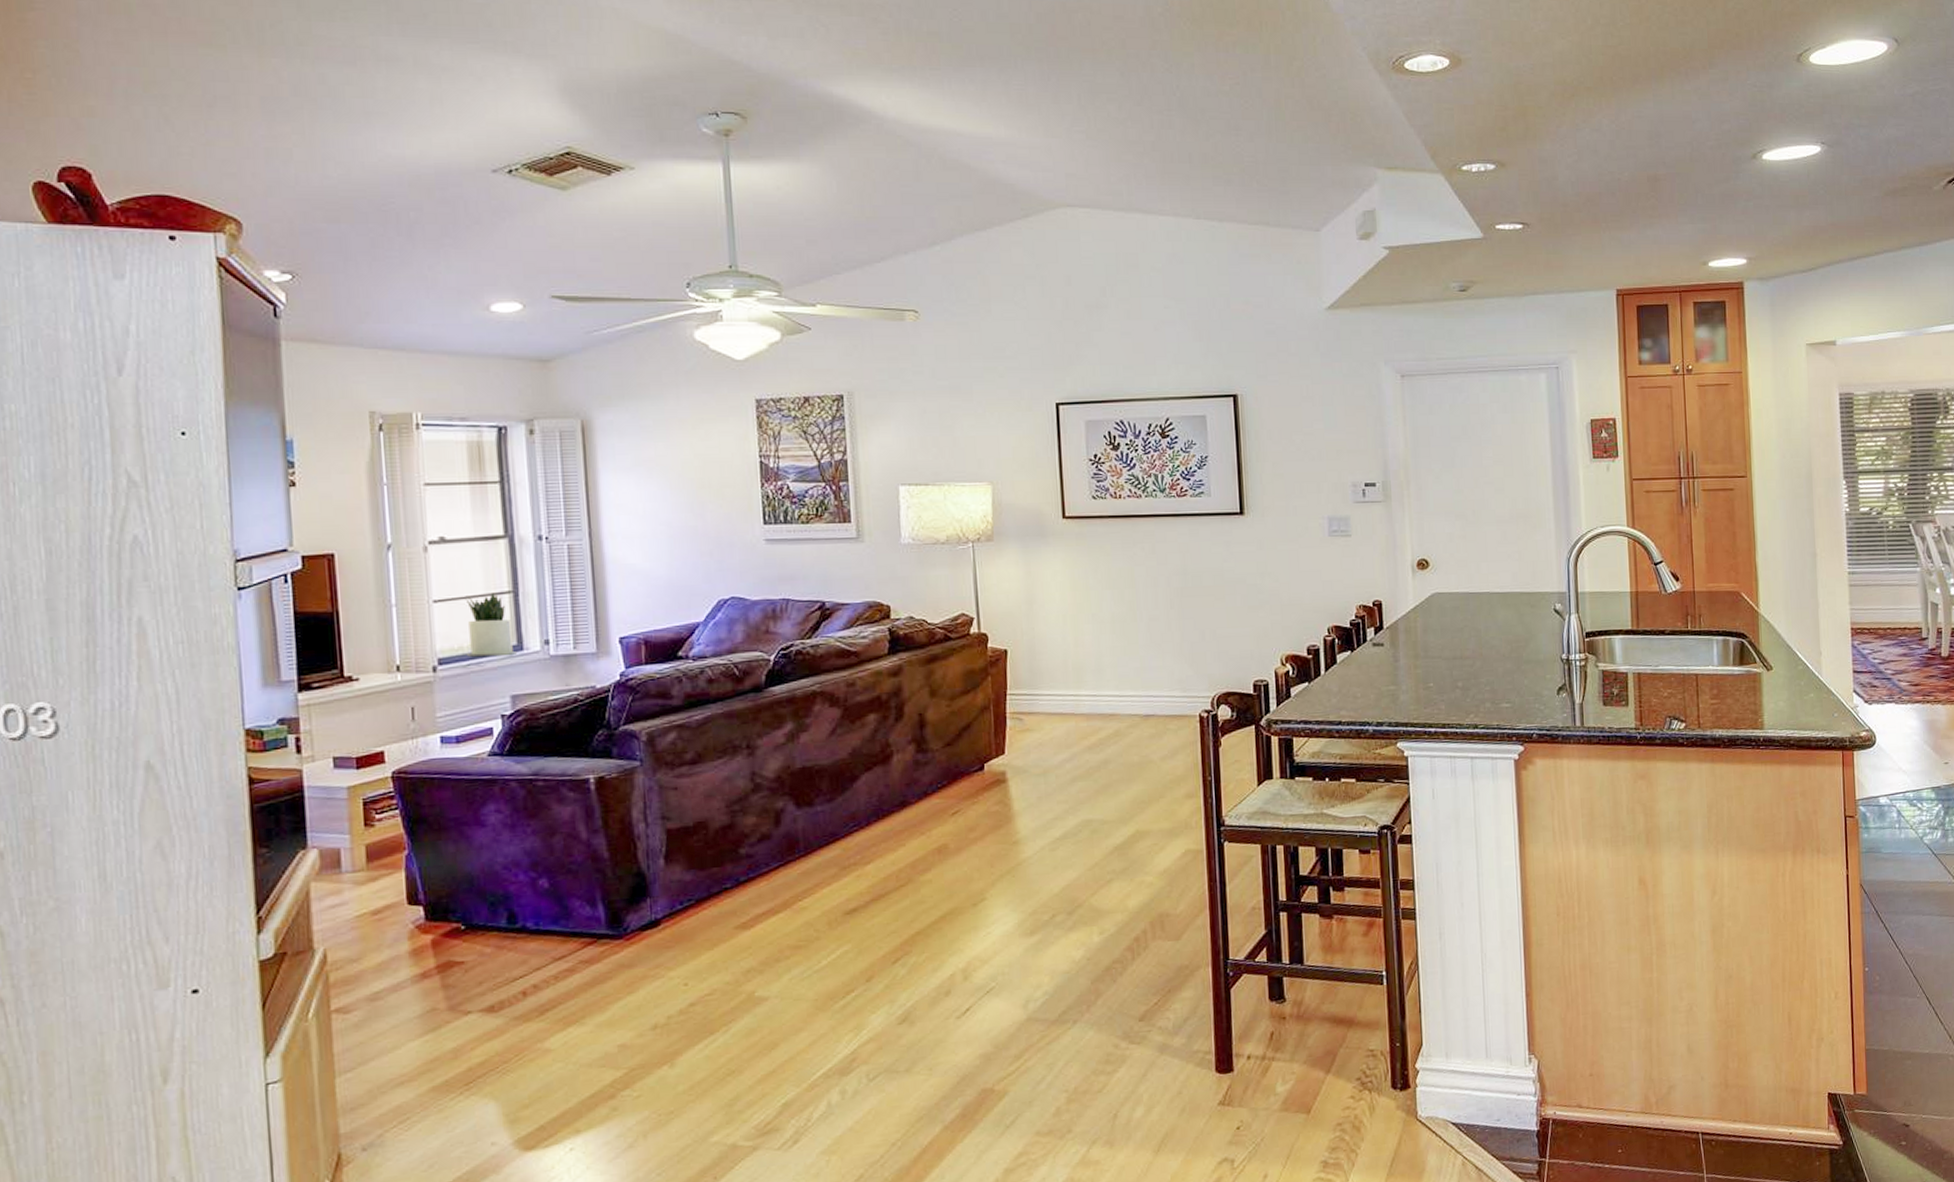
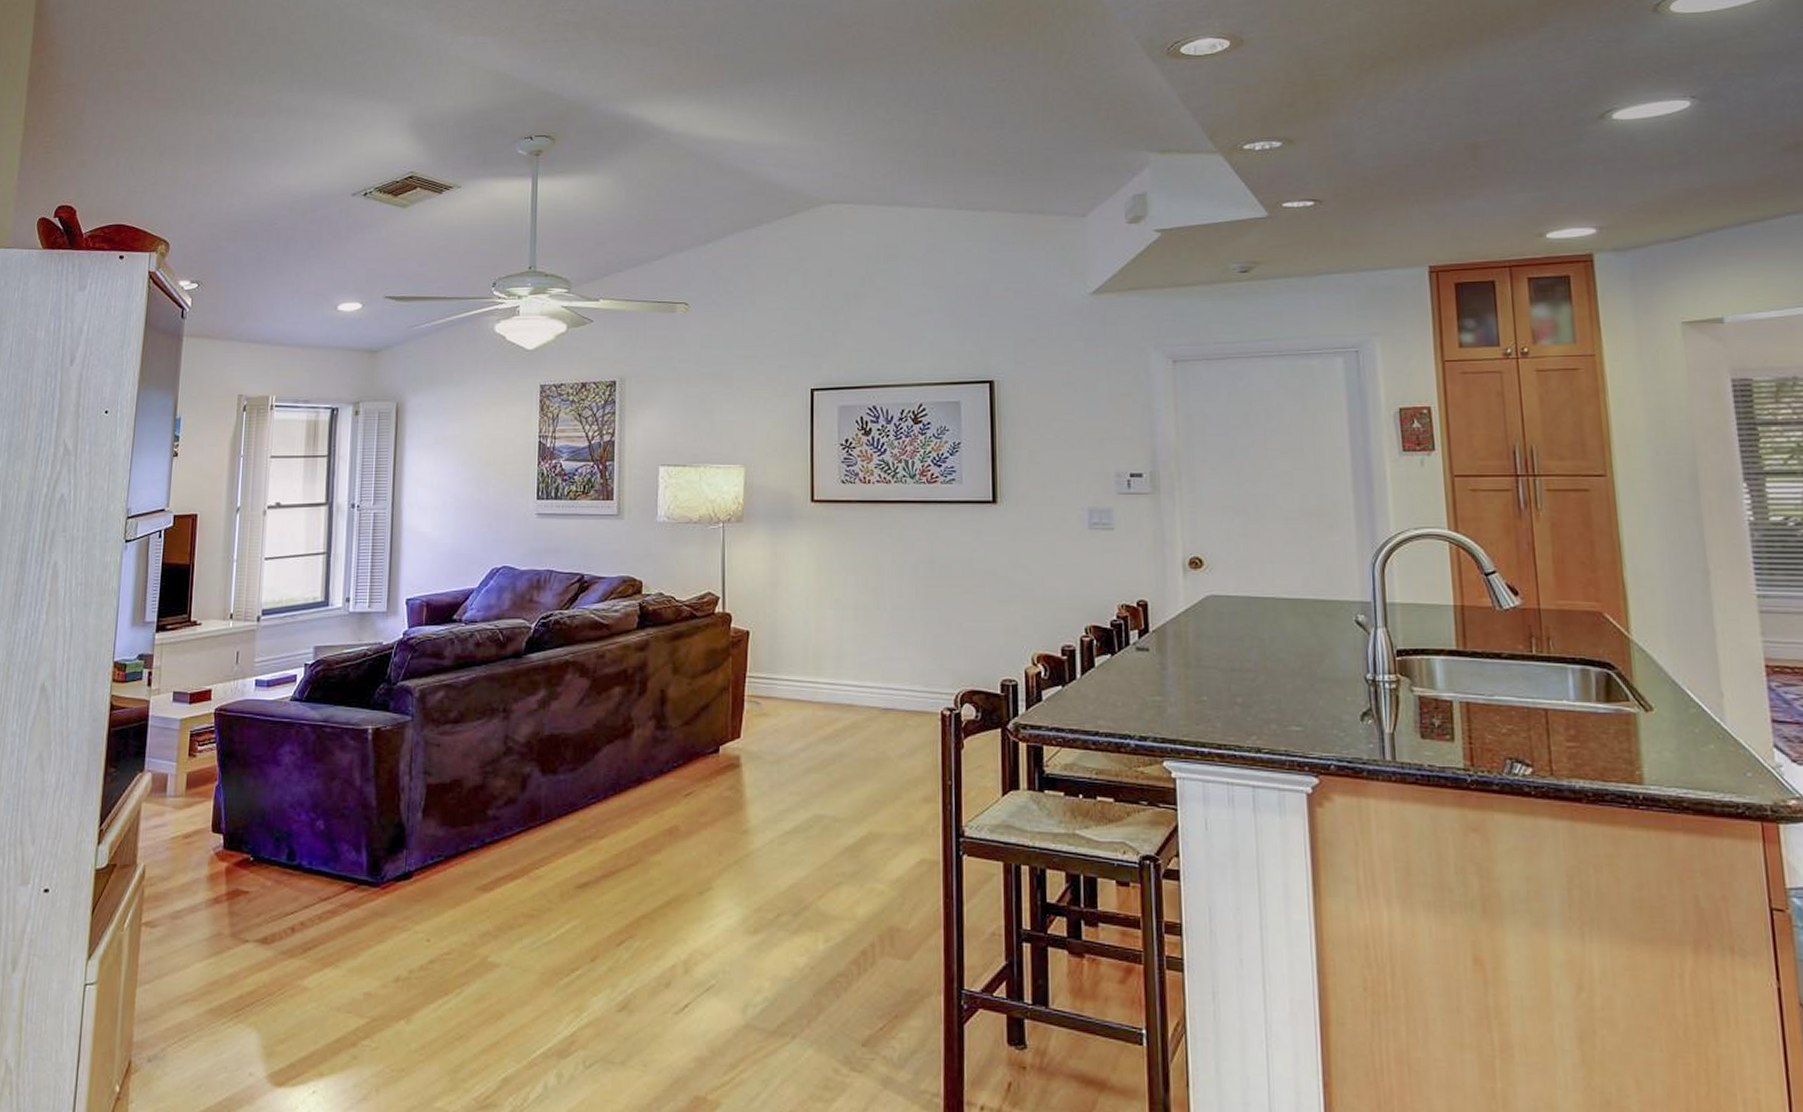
planter: present [465,593,518,658] -> none [285,553,324,611]

